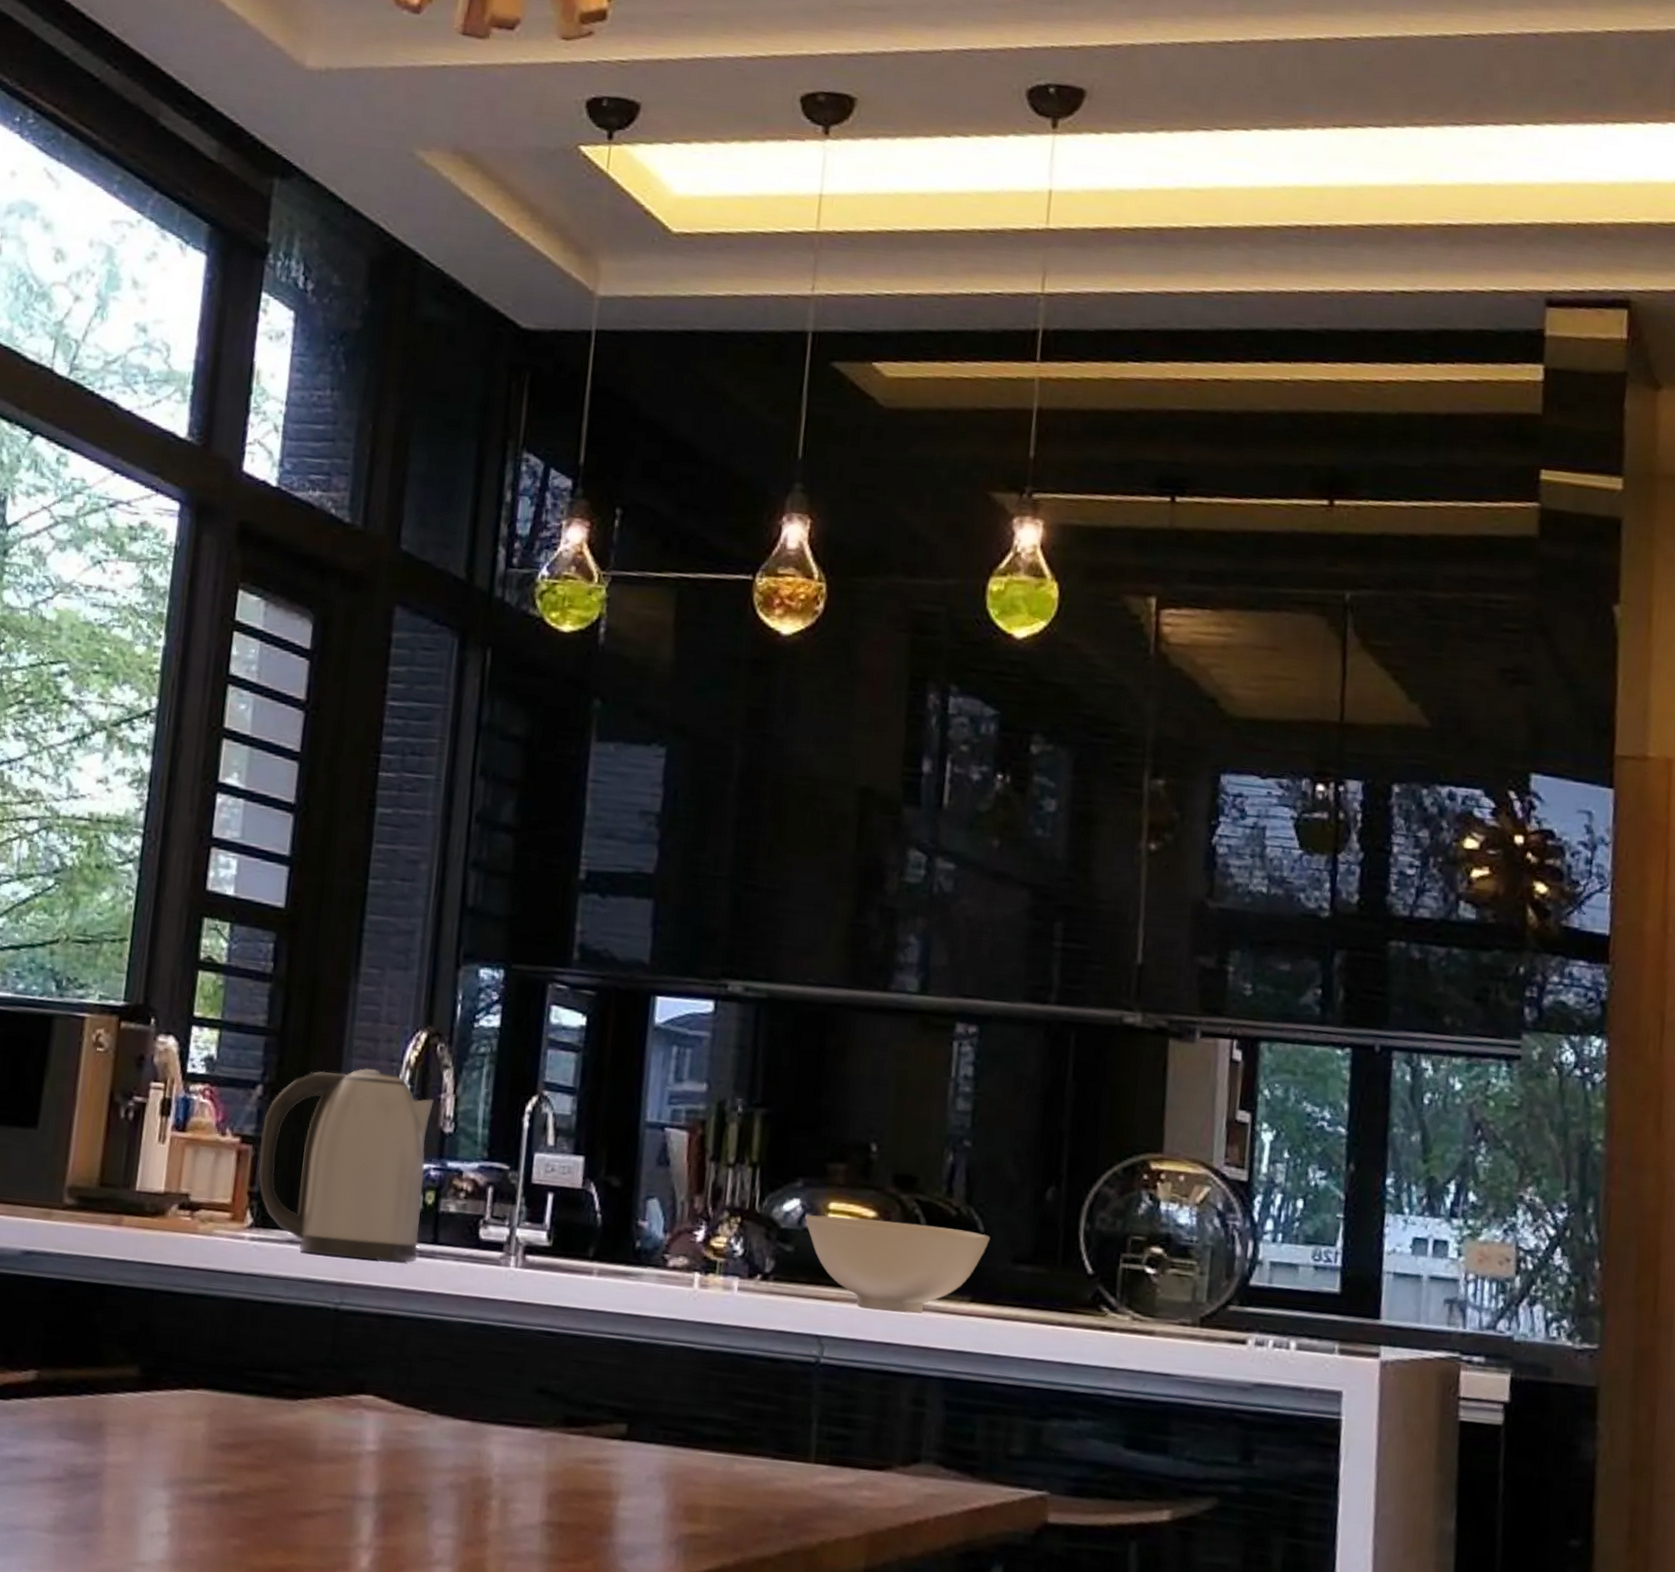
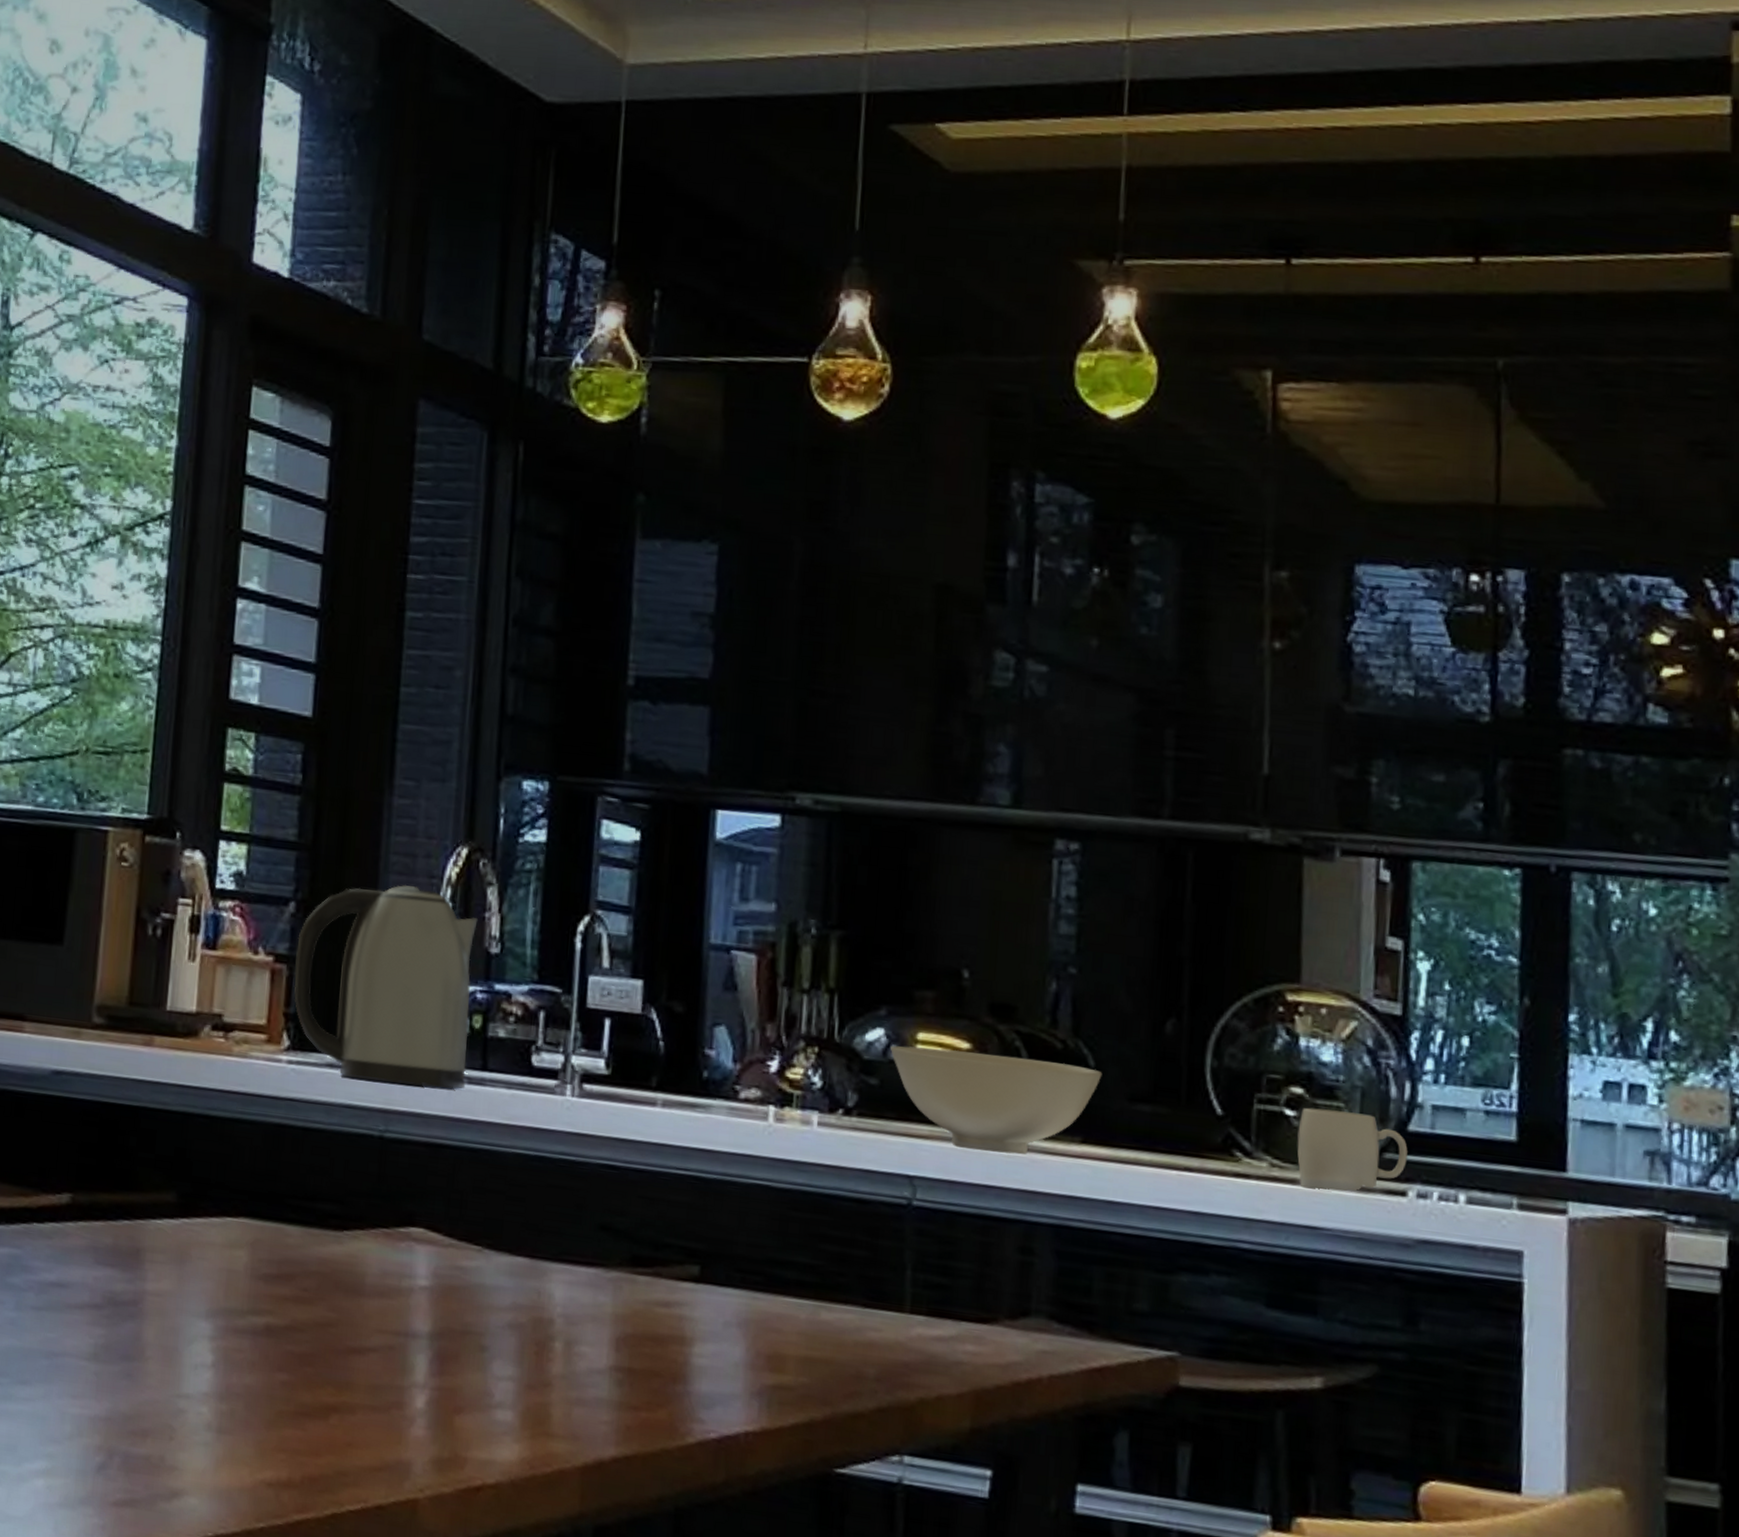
mug: none [1155,1265,1249,1343] -> present [1297,1107,1408,1193]

